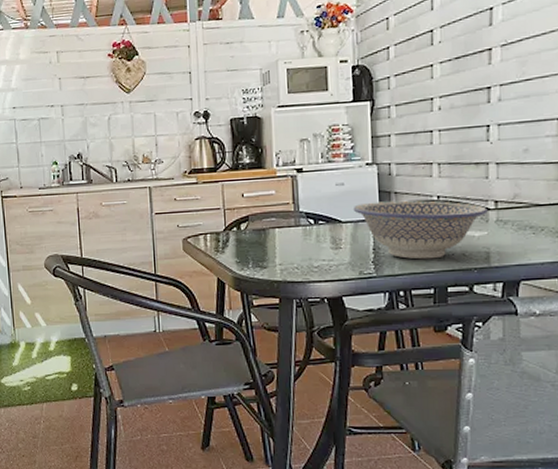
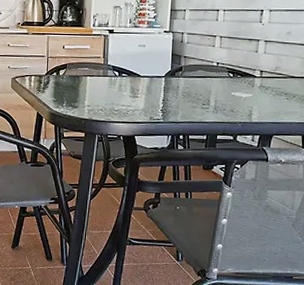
bowl: present [353,200,488,260] -> none [150,62,254,112]

